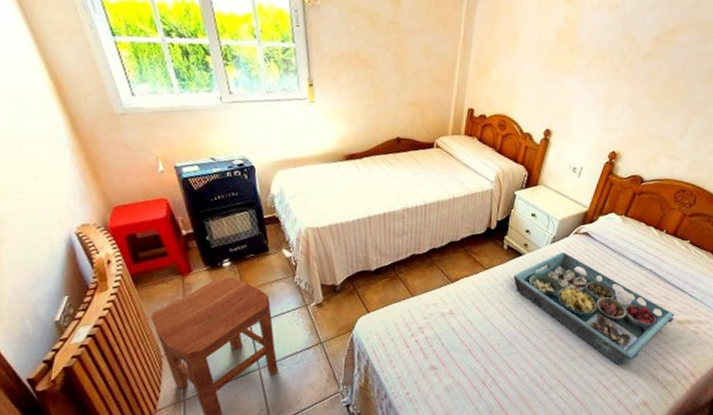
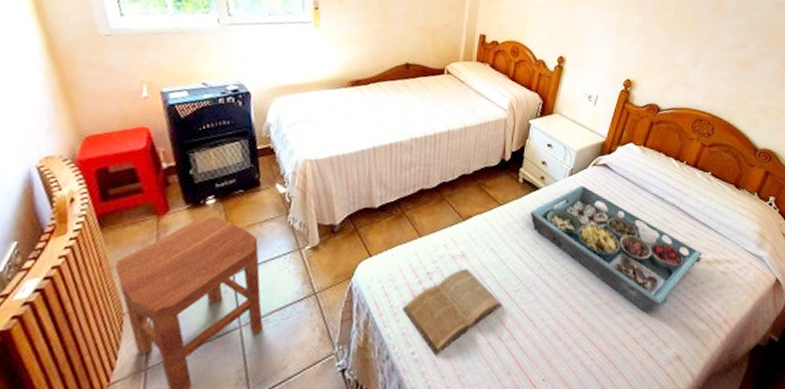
book: none [398,324,486,395] -> present [403,269,502,355]

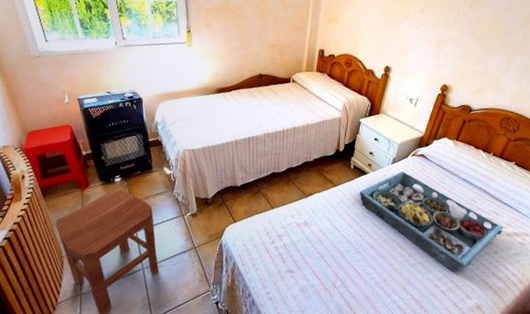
book: present [403,269,502,355] -> none [260,233,336,295]

